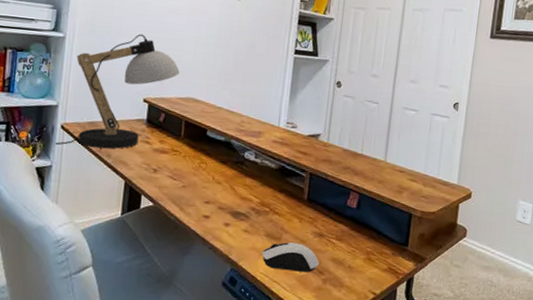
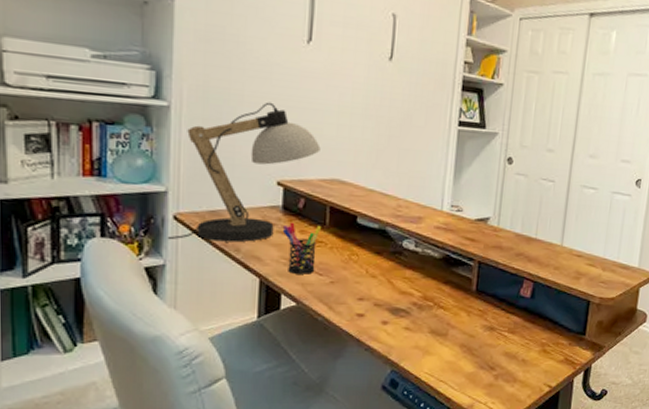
pen holder: none [145,133,178,179] -> present [282,222,322,274]
computer mouse: present [261,242,319,273] -> none [425,338,490,369]

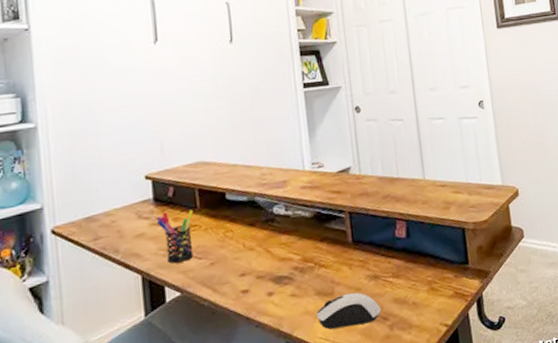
desk lamp: present [167,102,321,243] -> none [47,103,181,256]
computer mouse: none [425,338,490,369] -> present [316,292,381,330]

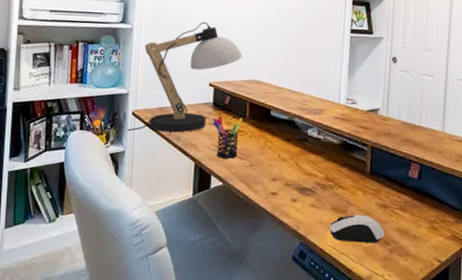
desk lamp: none [47,103,181,256] -> present [127,21,242,133]

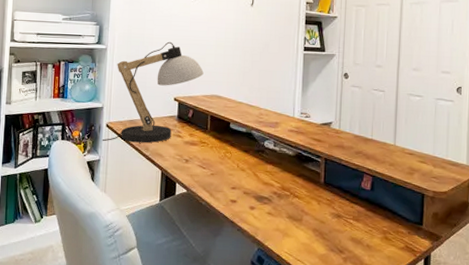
pen holder: present [212,115,243,159] -> none [177,127,205,168]
computer mouse: present [328,215,385,243] -> none [285,223,339,252]

